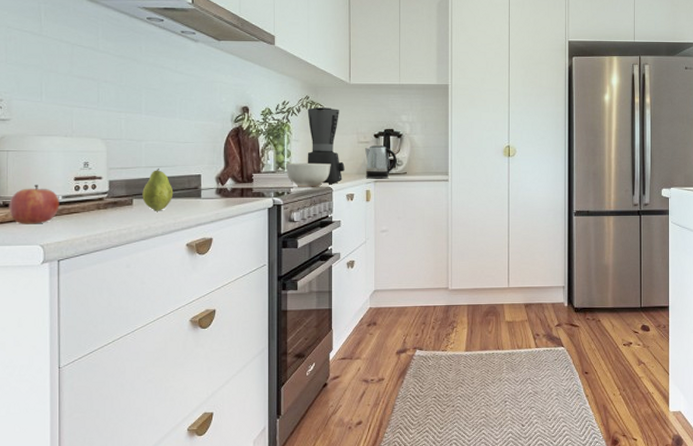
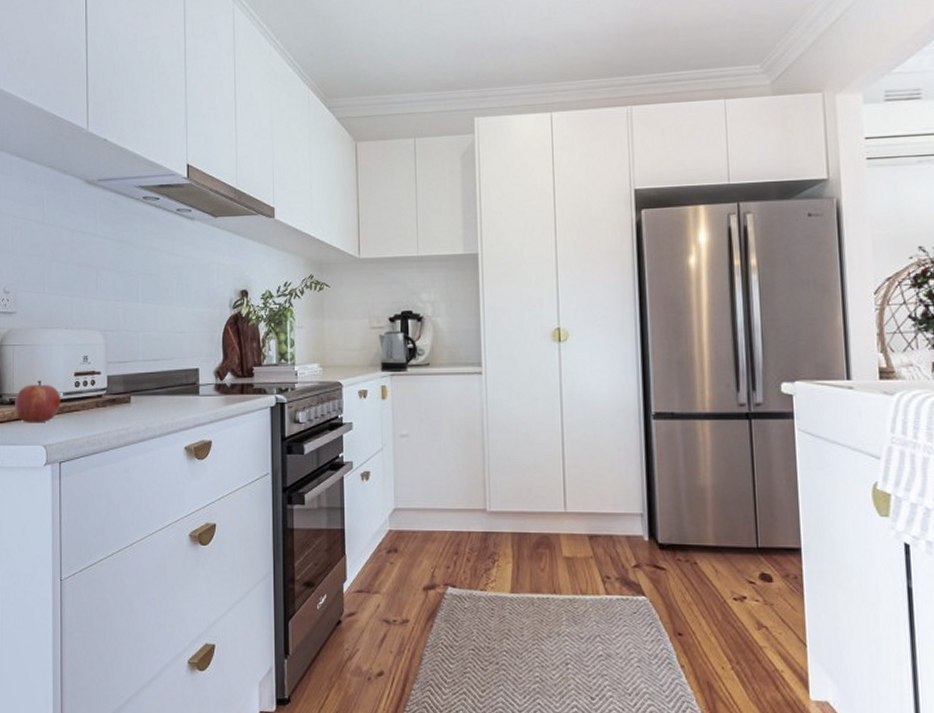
fruit: present [142,169,174,211] -> none [140,362,171,410]
bowl: present [286,162,331,187] -> none [289,353,340,382]
blender: present [307,107,345,185] -> none [311,287,356,379]

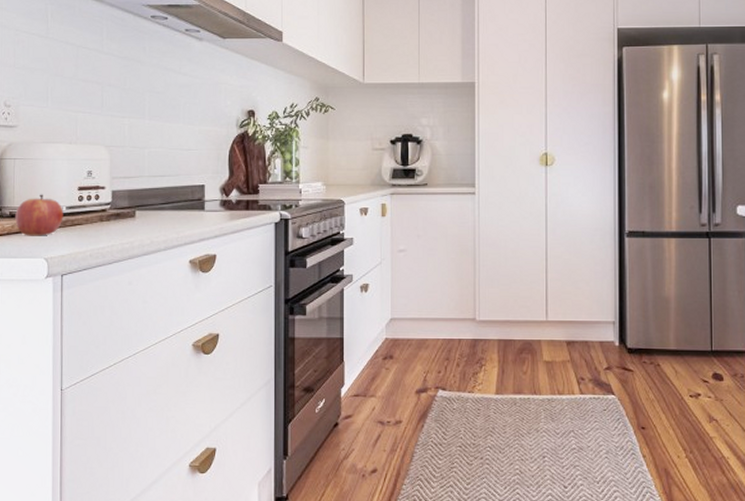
kettle: present [379,330,417,372] -> none [381,152,416,191]

